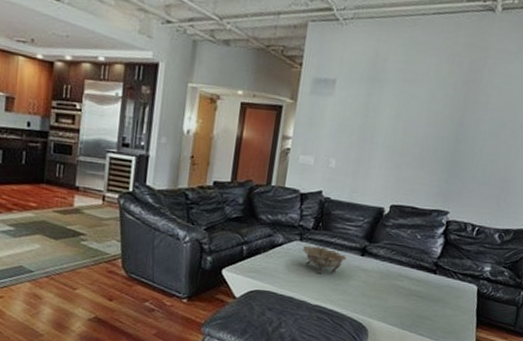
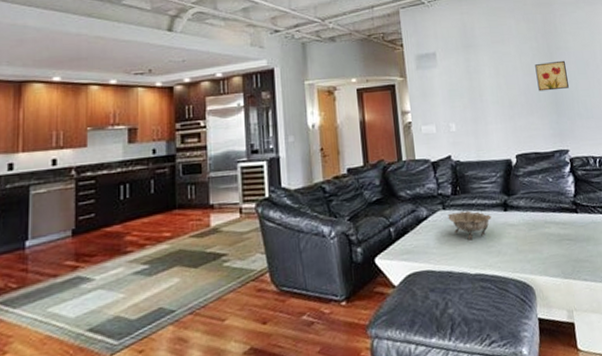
wall art: none [437,114,479,148] -> present [535,60,569,92]

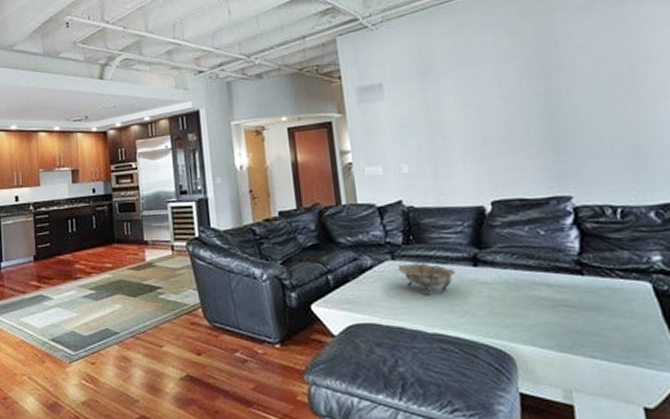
wall art: present [535,60,569,92] -> none [522,82,575,124]

